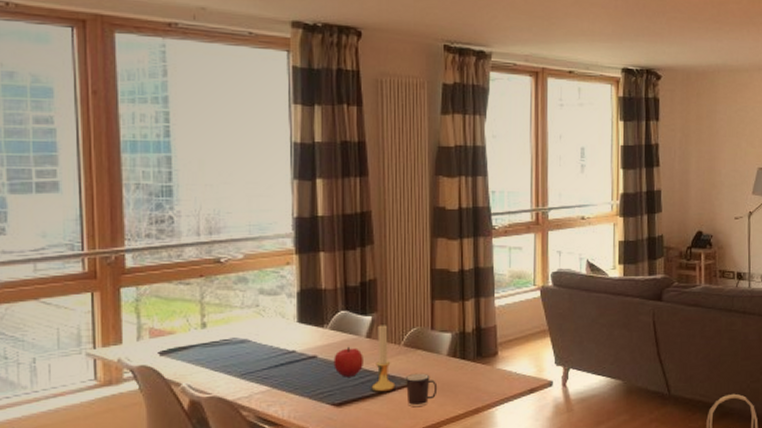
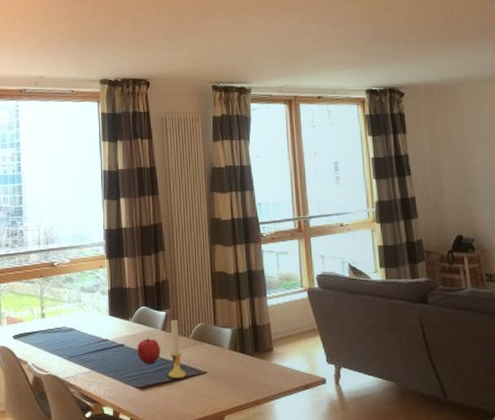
mug: present [405,373,438,407] -> none [194,364,222,395]

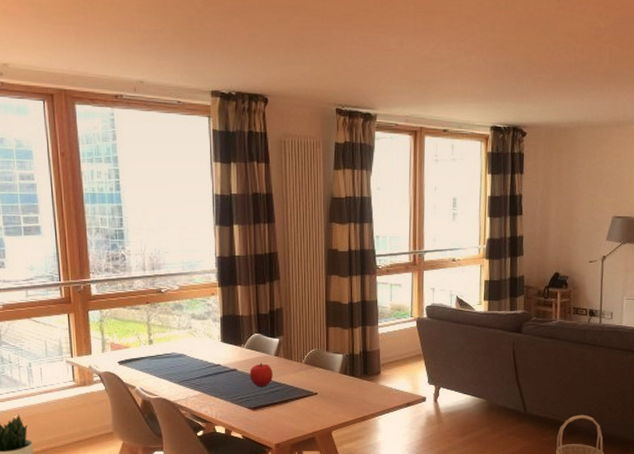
candle holder: present [167,318,187,380] -> none [279,345,298,401]

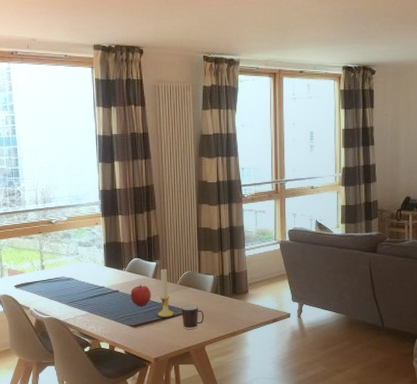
candle holder: none [279,345,298,401] -> present [157,268,174,319]
mug: none [305,386,332,414] -> present [181,305,204,330]

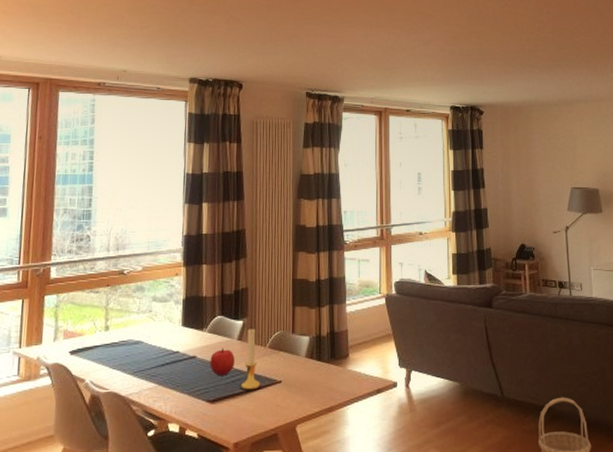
mug: present [181,305,204,330] -> none [269,373,297,405]

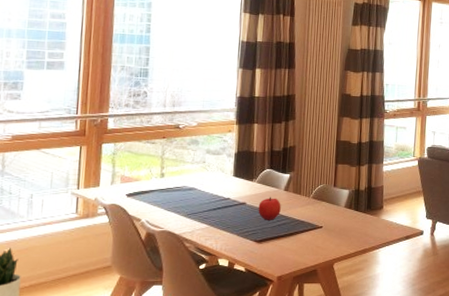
candle holder: present [240,327,261,391] -> none [285,180,304,234]

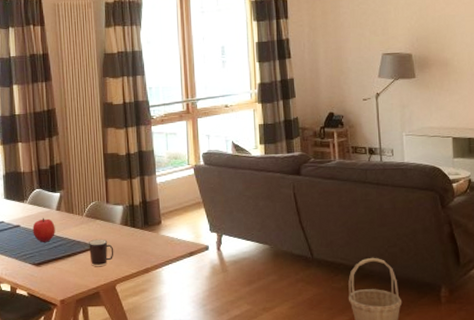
mug: none [311,220,336,246] -> present [88,239,114,267]

